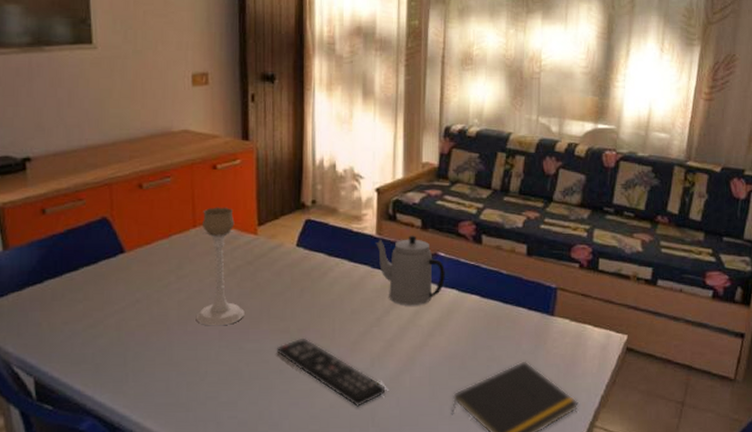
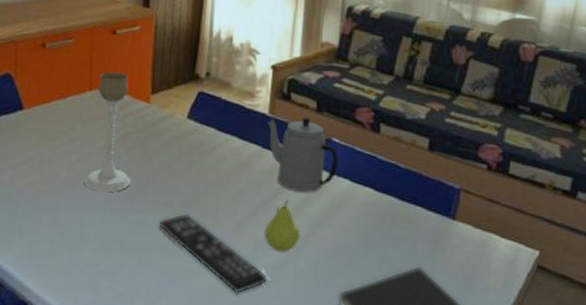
fruit: none [380,315,414,363] -> present [264,200,301,252]

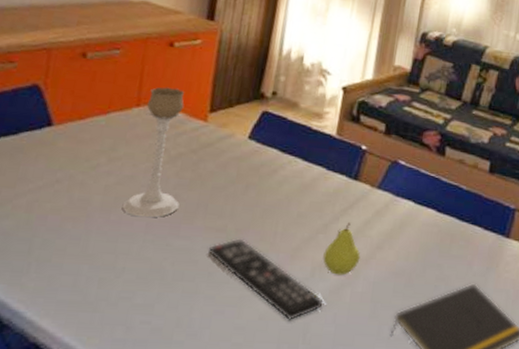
teapot: present [267,117,338,193] -> none [334,139,404,215]

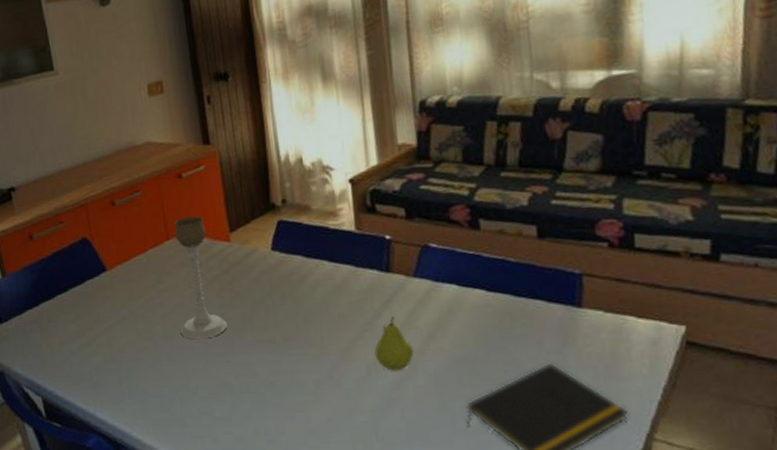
remote control: present [209,238,324,322] -> none [264,347,388,421]

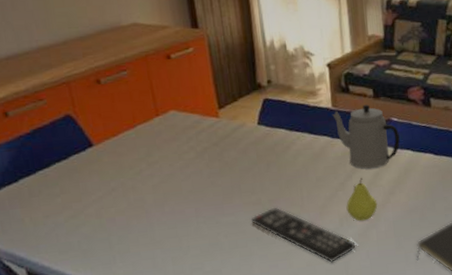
candle holder: present [174,216,228,340] -> none [163,94,217,206]
remote control: none [264,347,388,421] -> present [252,207,356,263]
teapot: none [356,226,441,307] -> present [332,104,400,170]

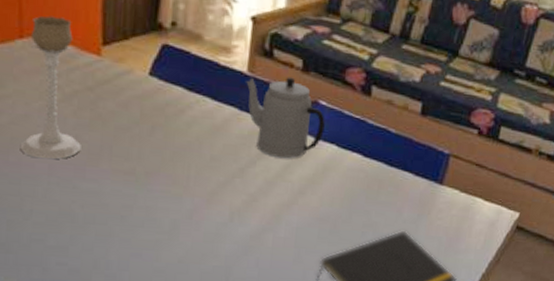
candle holder: none [163,94,217,206] -> present [20,15,81,160]
remote control: present [252,207,356,263] -> none [119,181,245,265]
fruit: present [346,178,378,221] -> none [241,167,282,221]

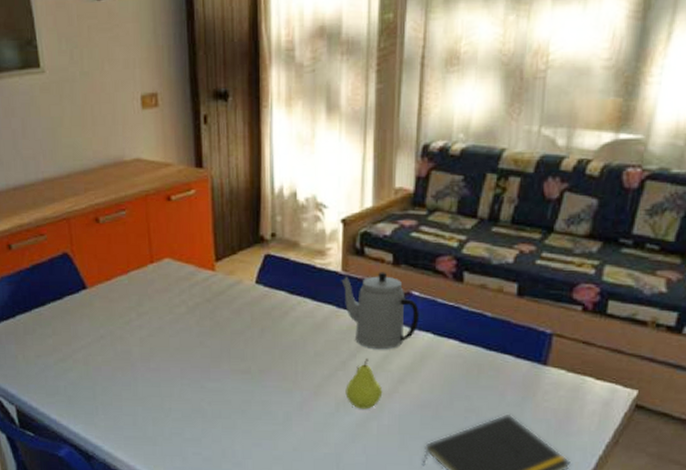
candle holder: present [20,15,81,160] -> none [157,241,205,364]
fruit: none [241,167,282,221] -> present [345,359,383,409]

